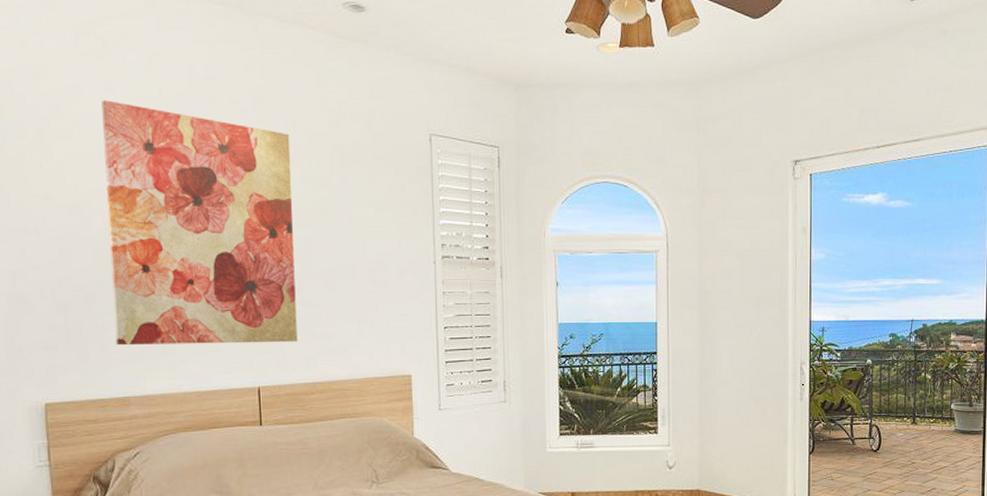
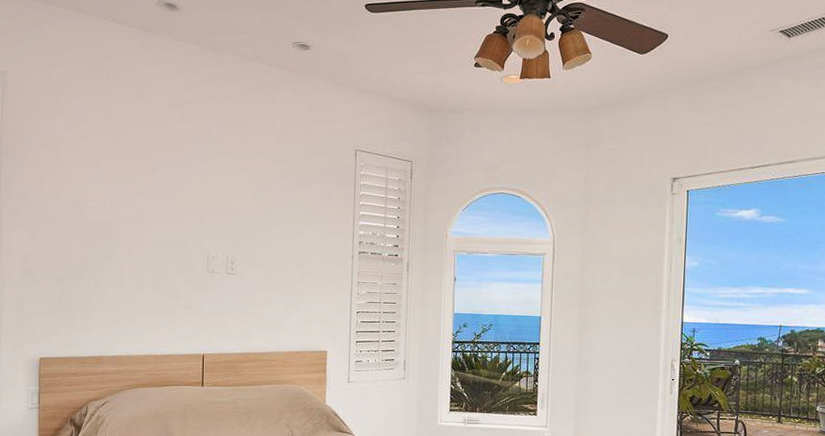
wall art: present [101,100,298,346] -> none [97,119,243,318]

